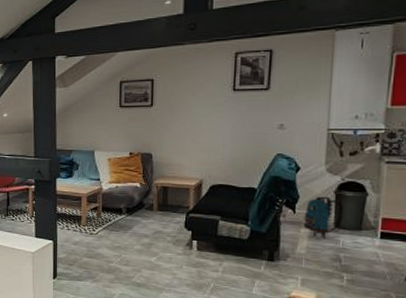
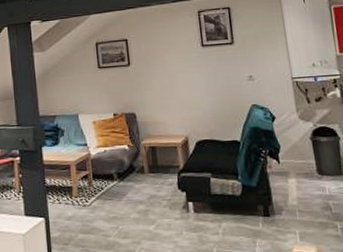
backpack: present [303,196,344,239] -> none [288,143,324,187]

